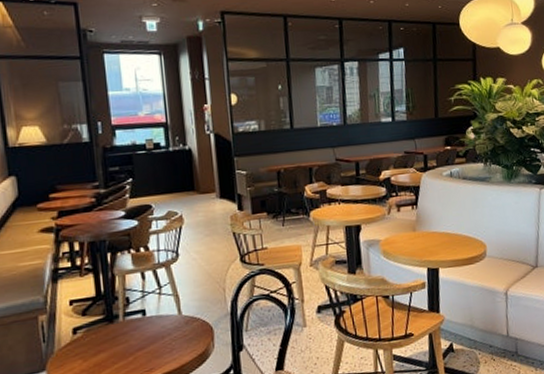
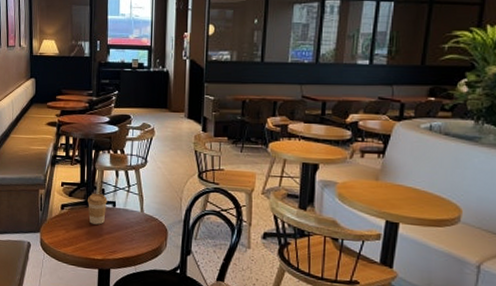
coffee cup: none [108,303,135,343] -> present [88,193,108,225]

